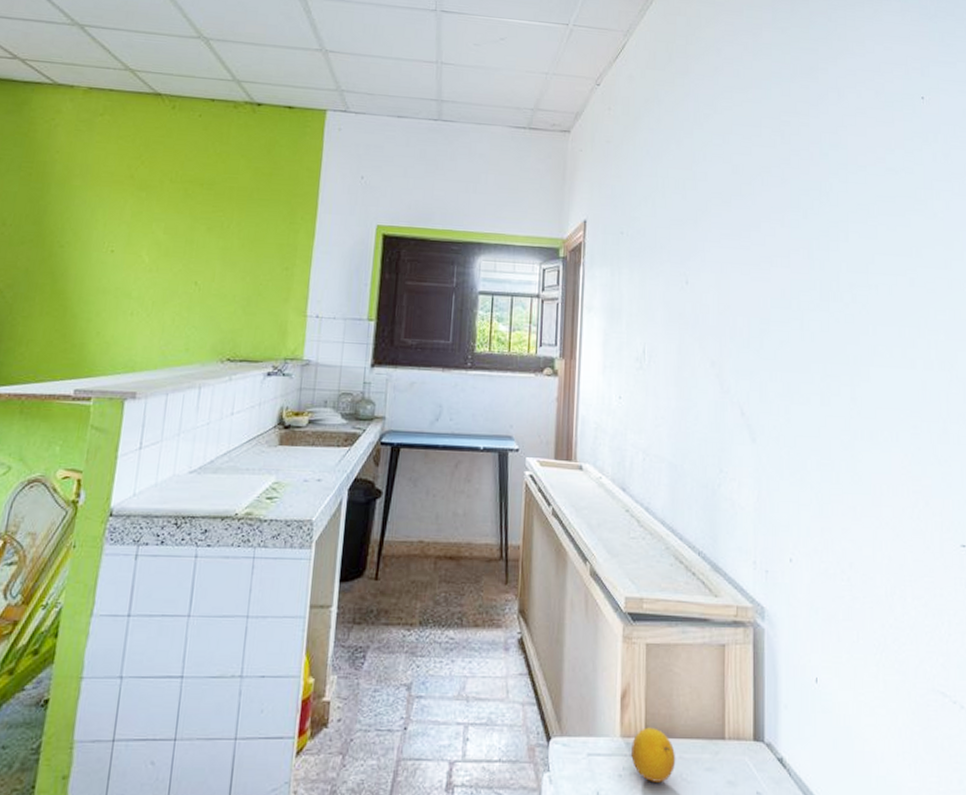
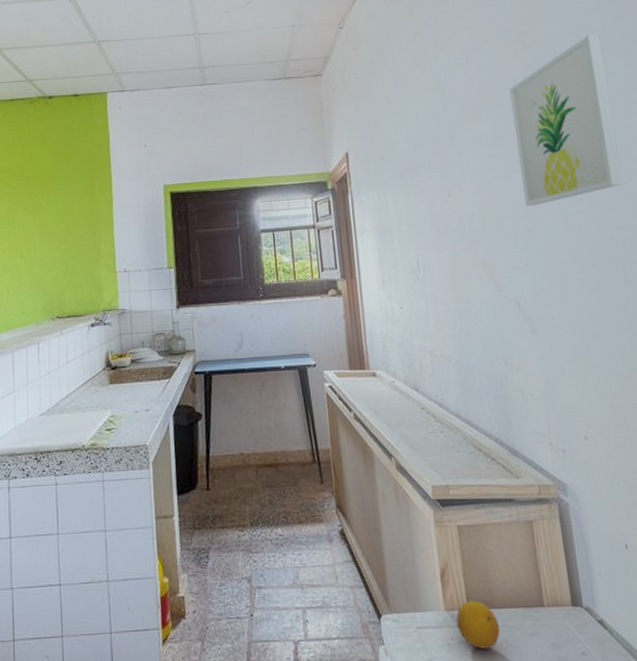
wall art: none [762,136,861,307] -> present [509,34,623,207]

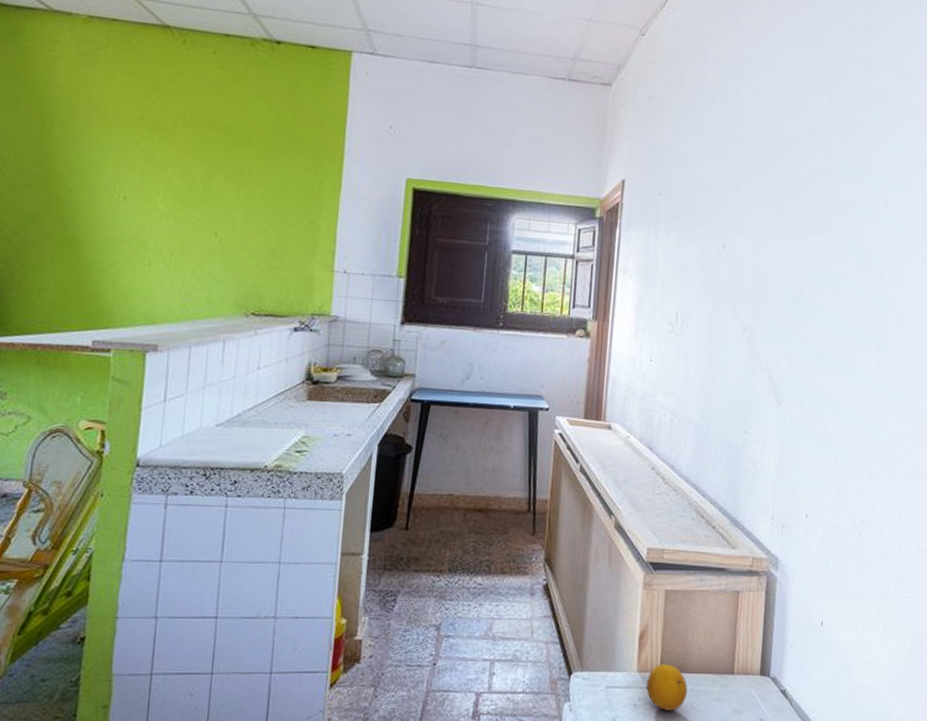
wall art: present [509,34,623,207] -> none [798,100,907,274]

